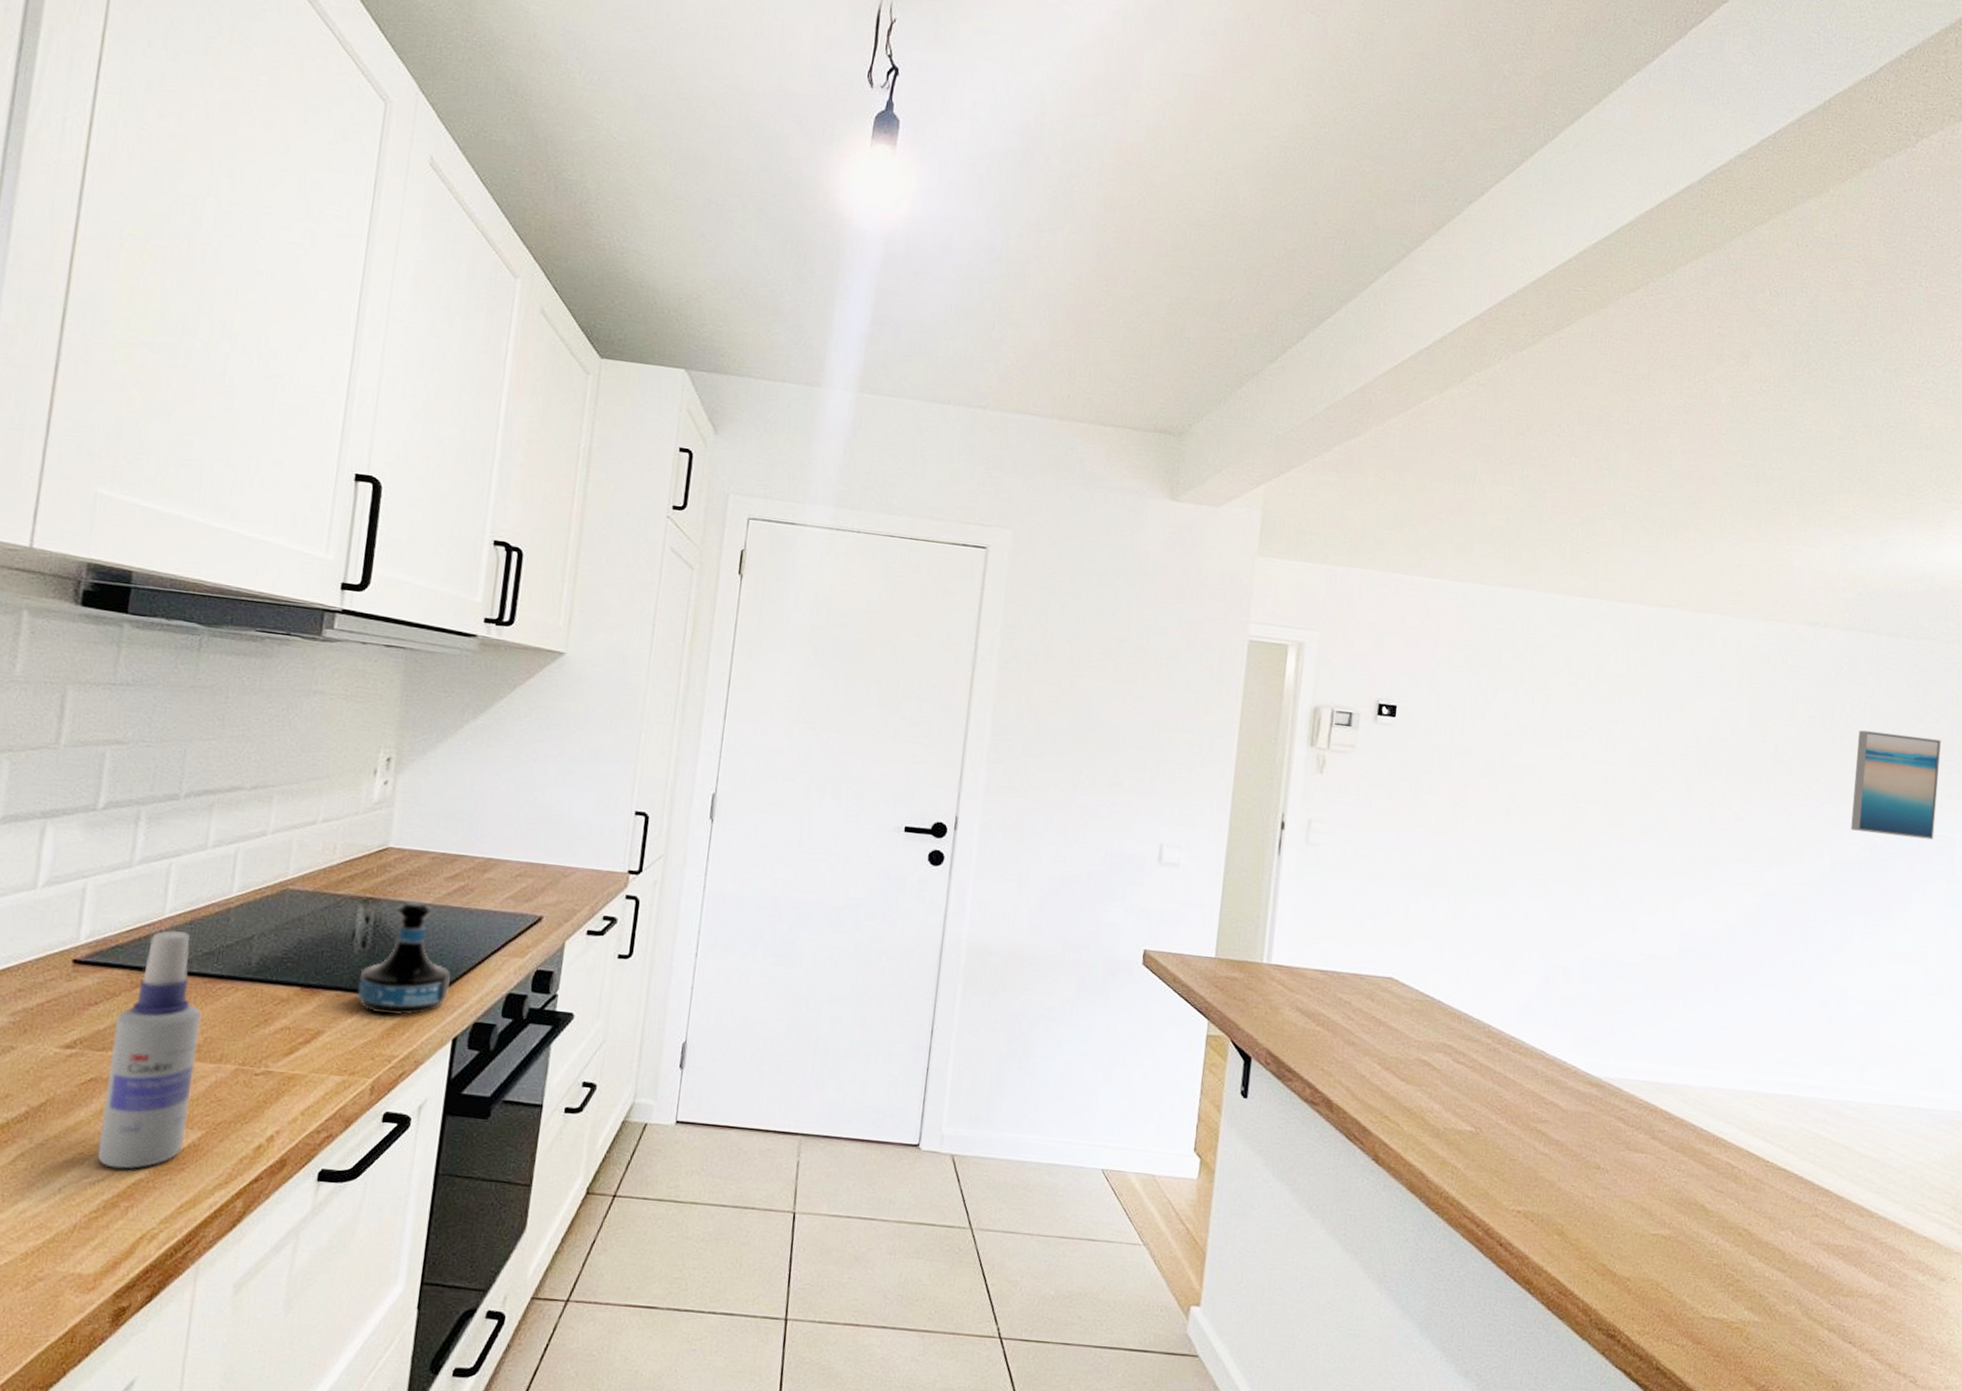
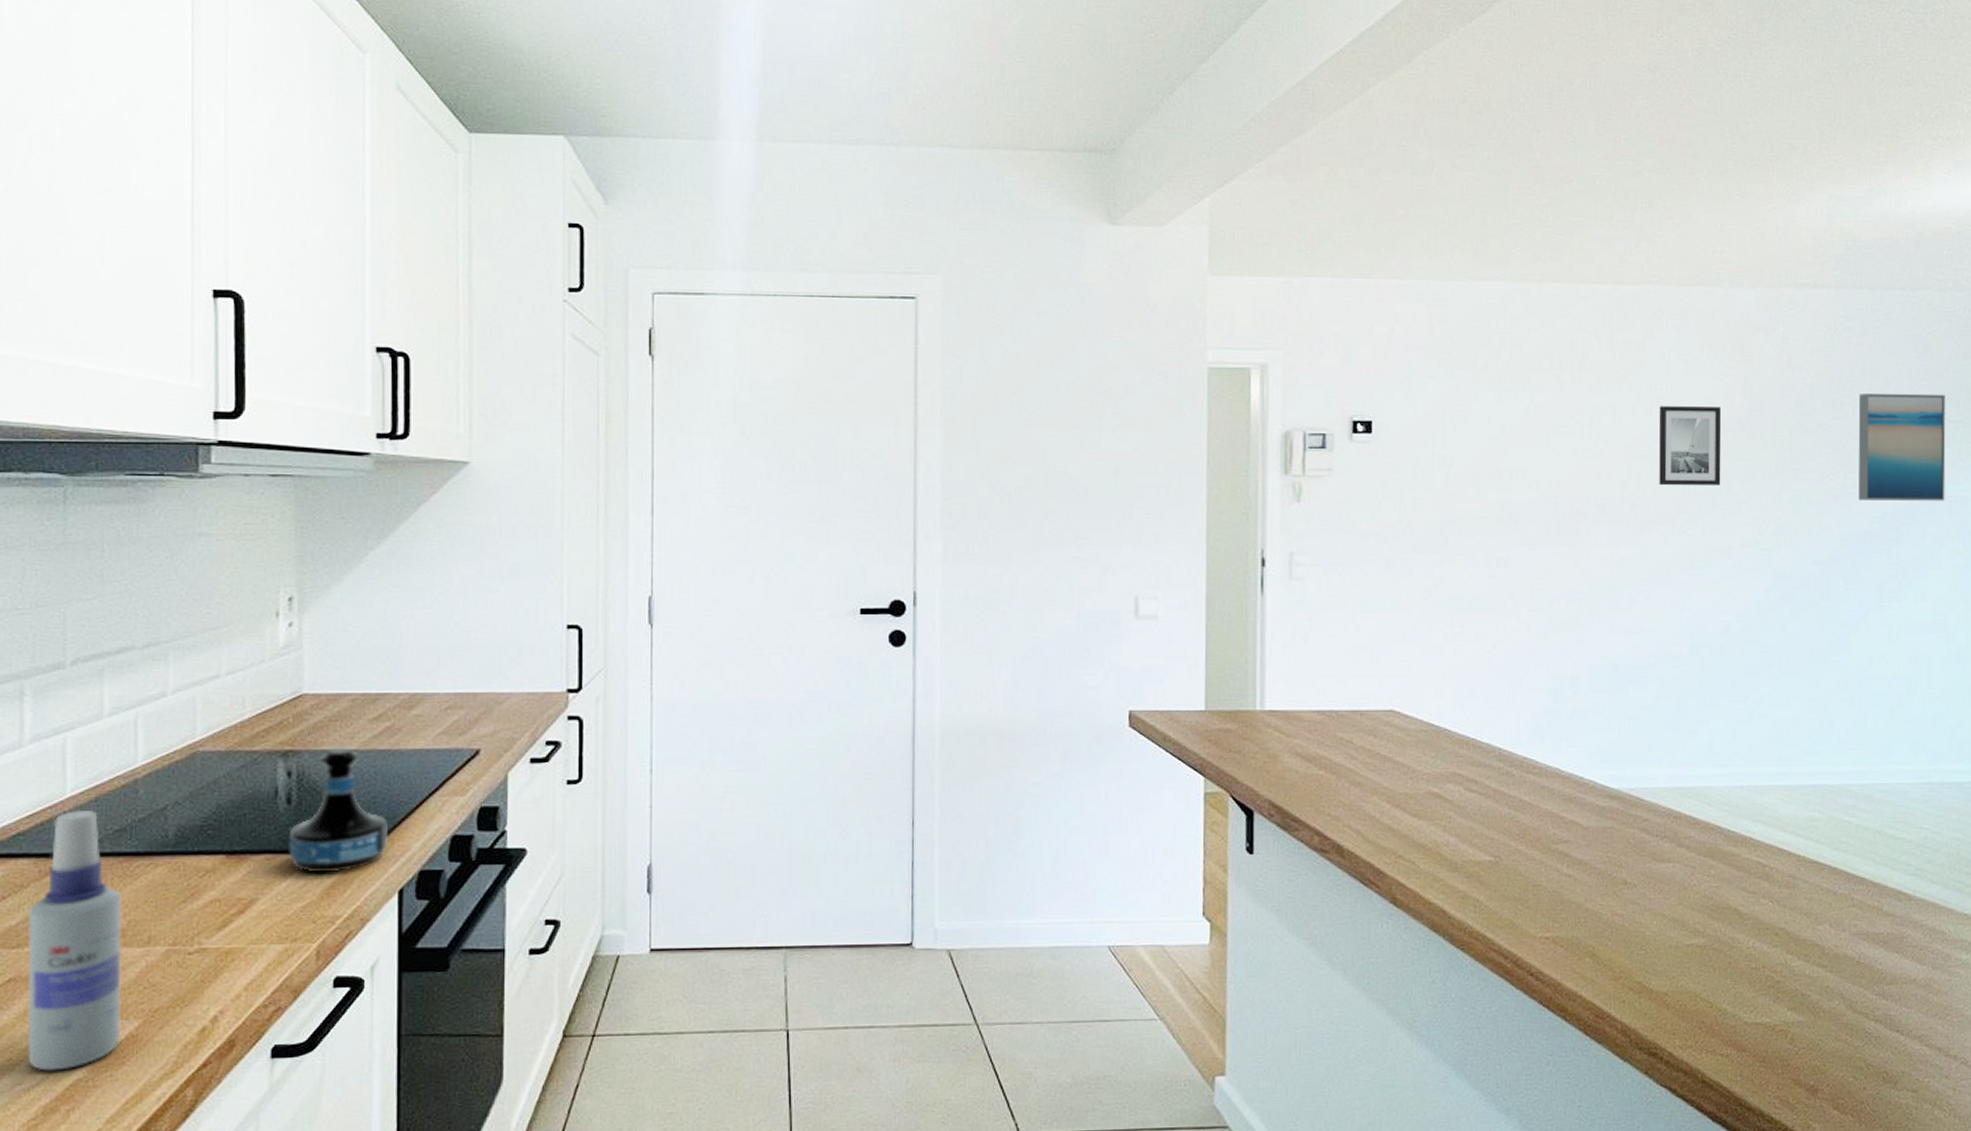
wall art: none [1662,721,1726,801] -> present [1659,406,1722,486]

